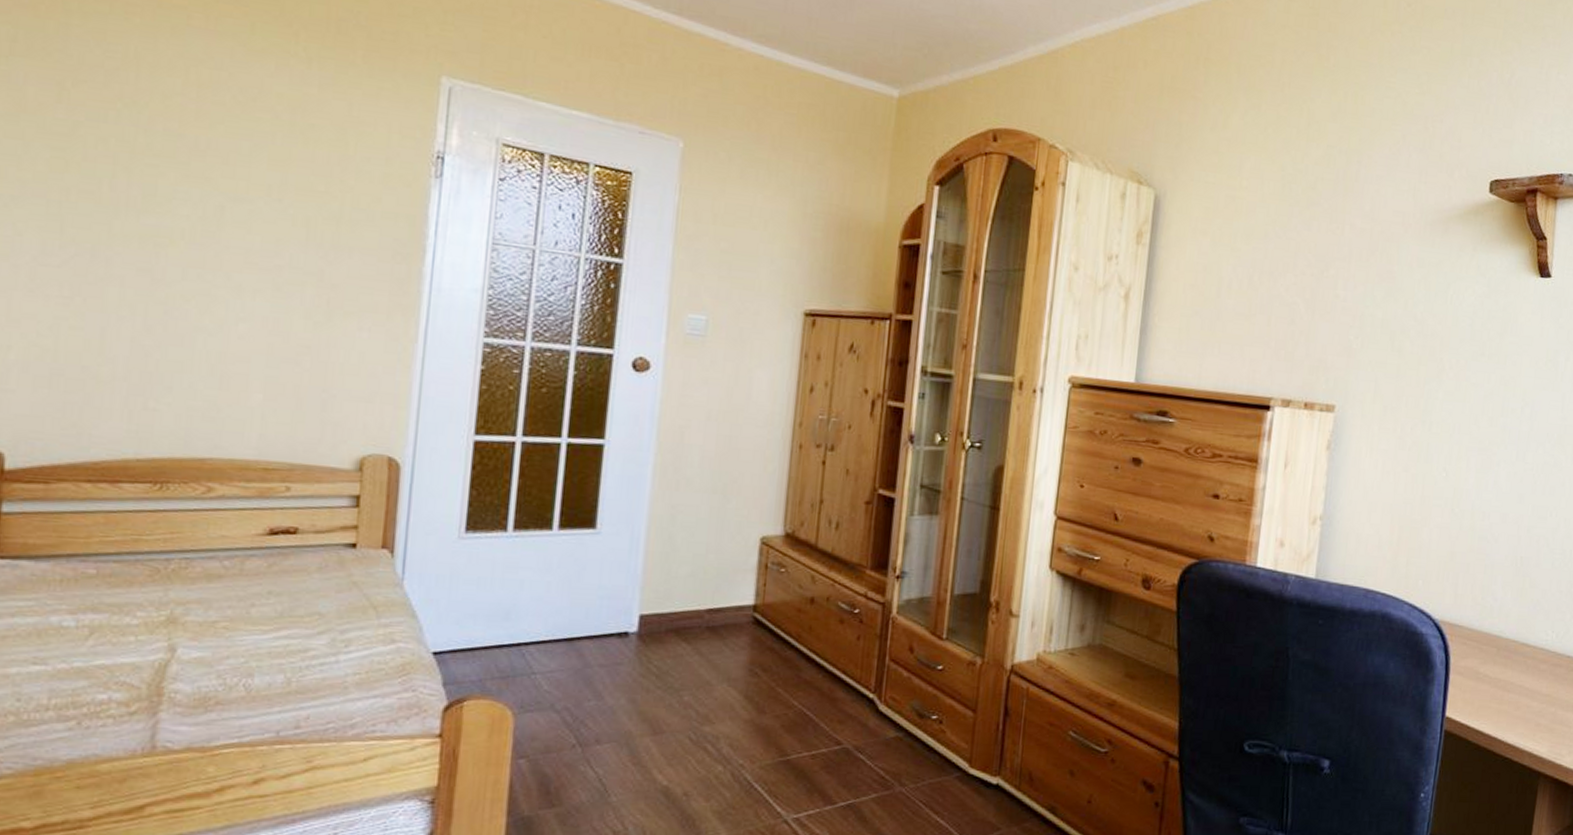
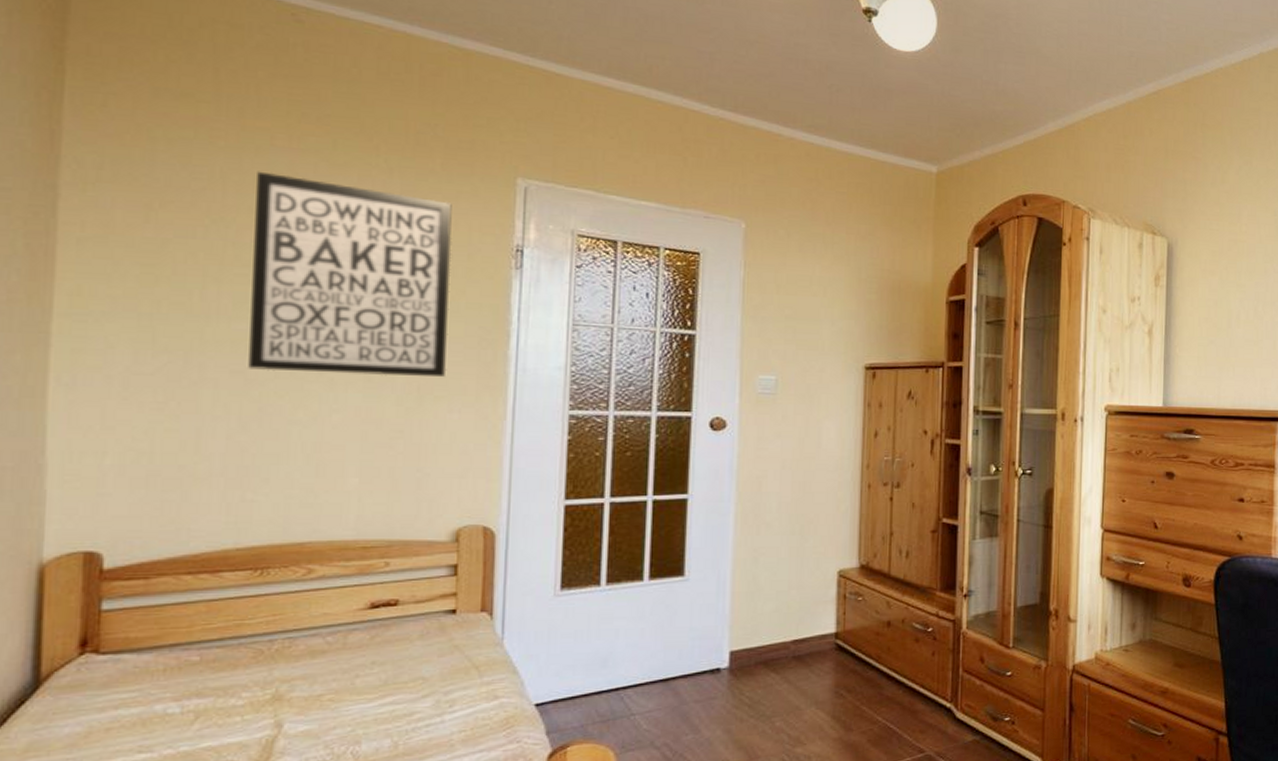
wall art: none [155,53,372,292] -> present [248,171,452,378]

